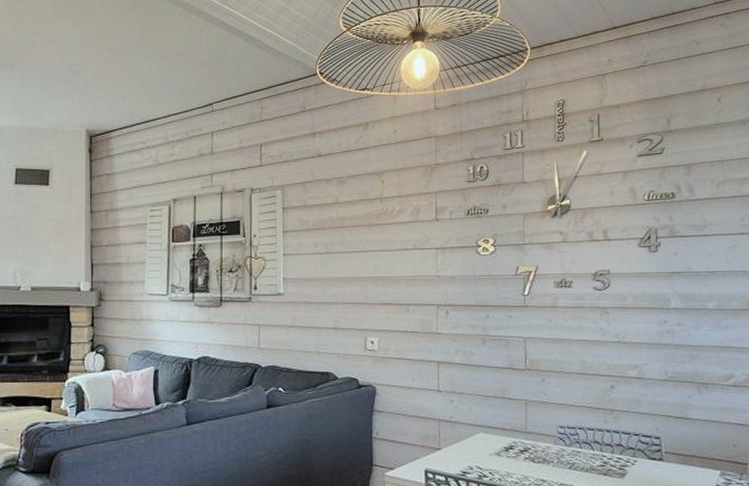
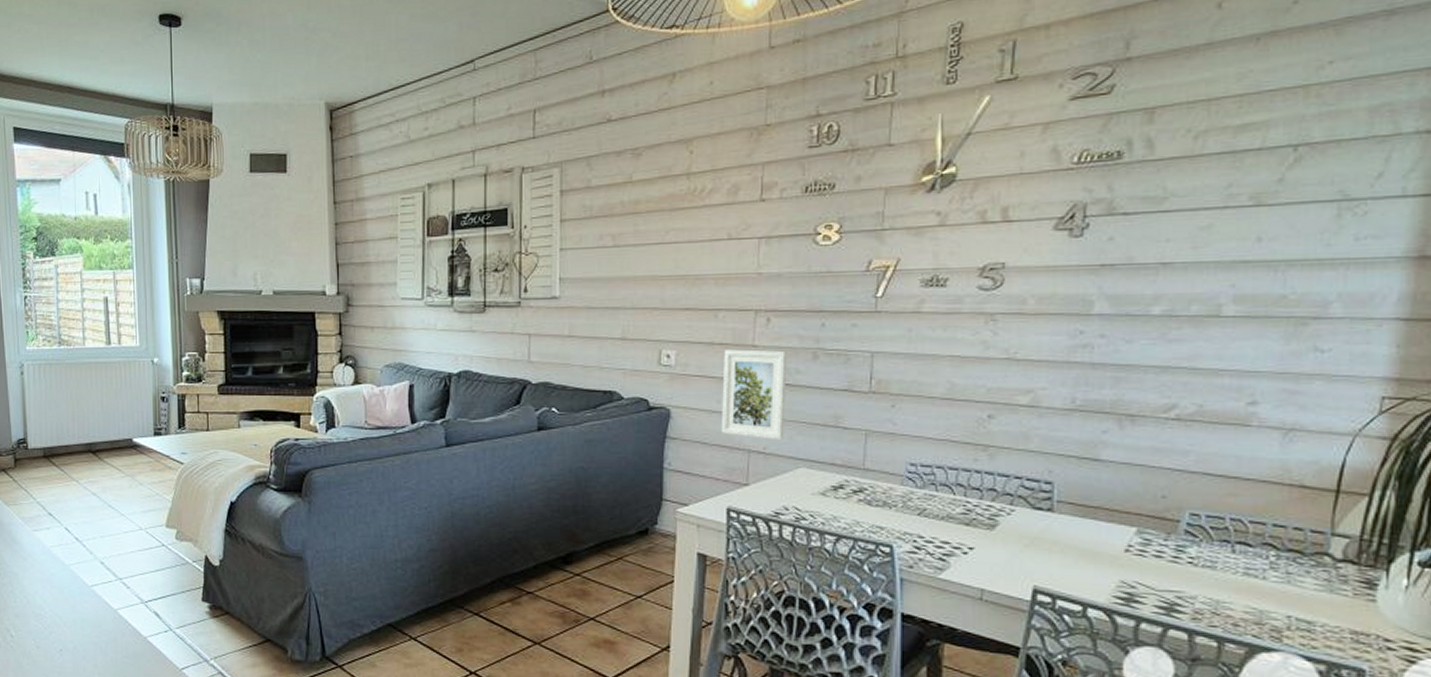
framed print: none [415,336,465,411] -> present [721,349,787,441]

